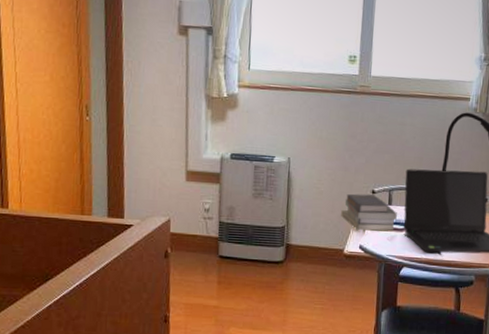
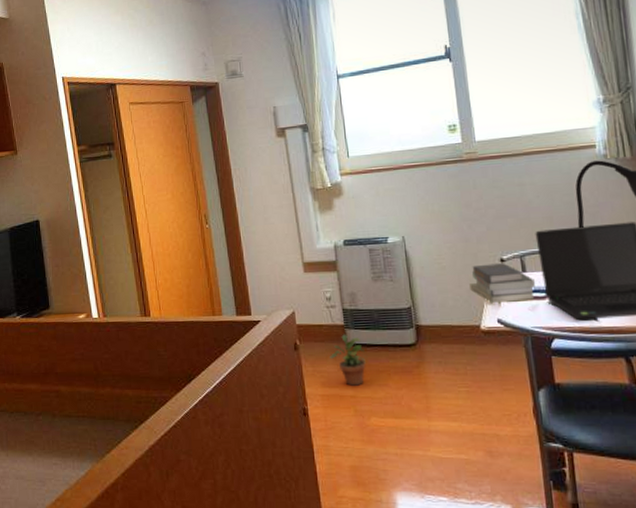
potted plant: none [199,246,235,297] -> present [330,334,367,386]

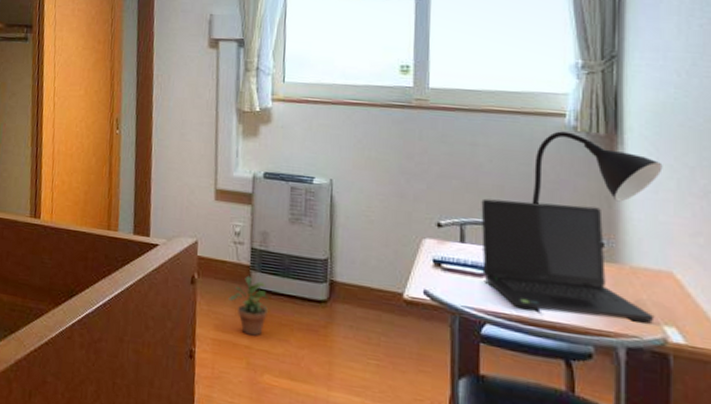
books: present [470,263,535,304] -> none [398,225,473,276]

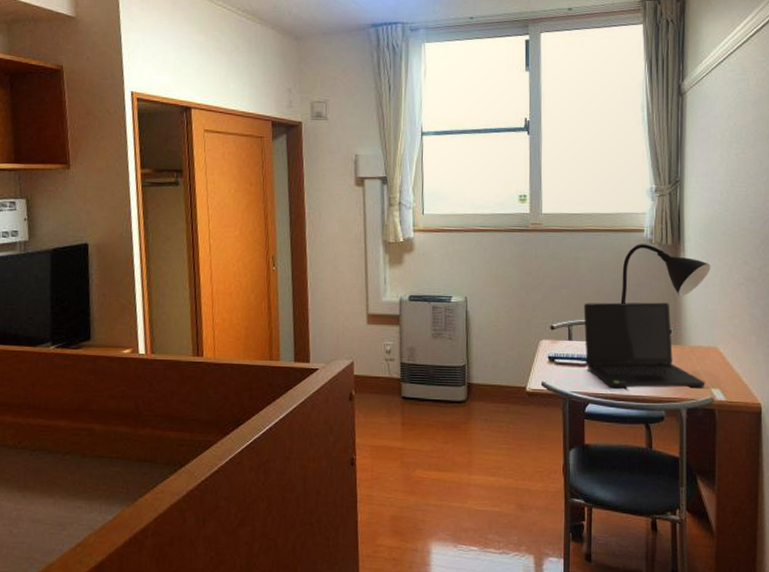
potted plant: present [228,275,269,336] -> none [383,387,418,438]

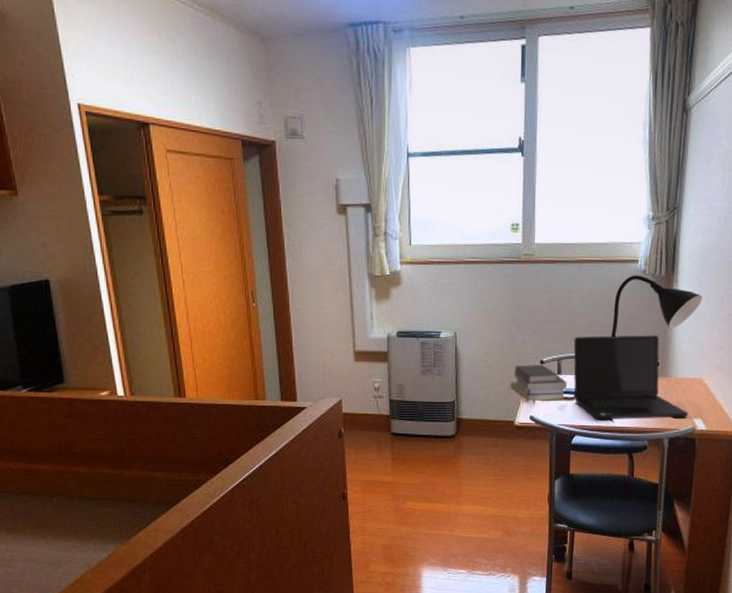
books: none [521,330,578,368] -> present [510,365,567,402]

